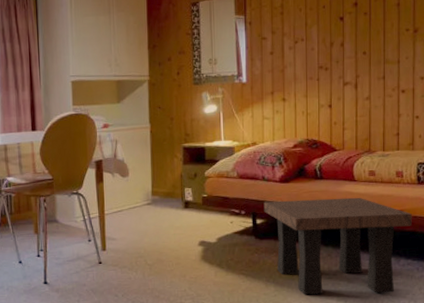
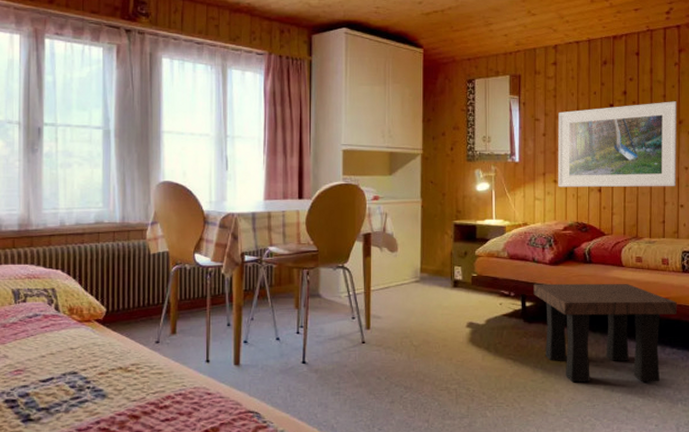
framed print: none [286,9,412,106] -> present [558,101,677,188]

